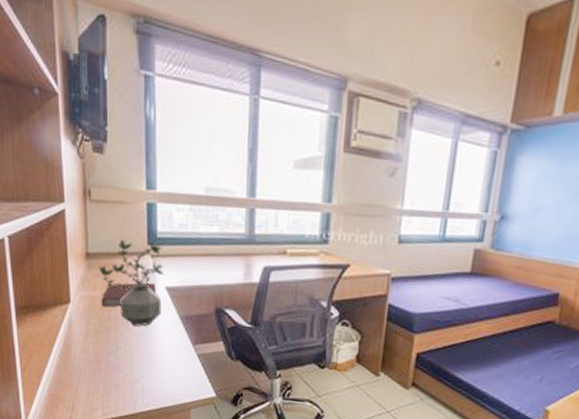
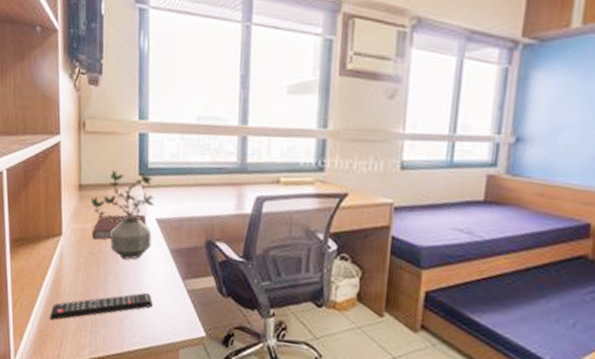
remote control: none [61,357,164,385] -> present [50,292,153,320]

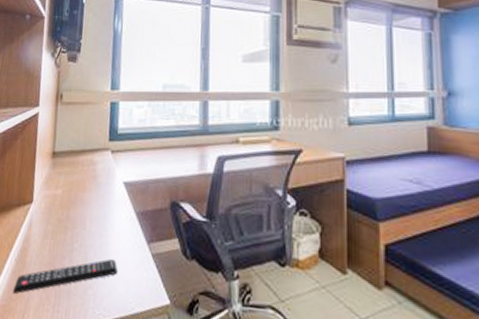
potted plant: present [91,170,155,260] -> none [63,137,123,225]
notebook: present [93,214,147,240] -> none [62,178,115,206]

